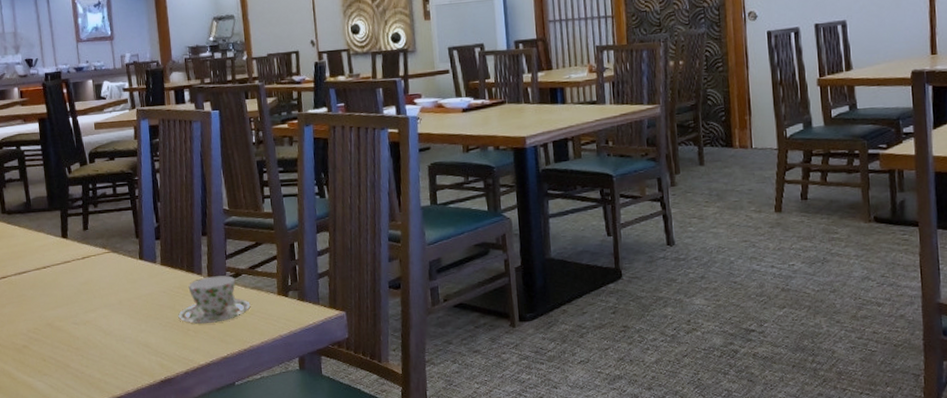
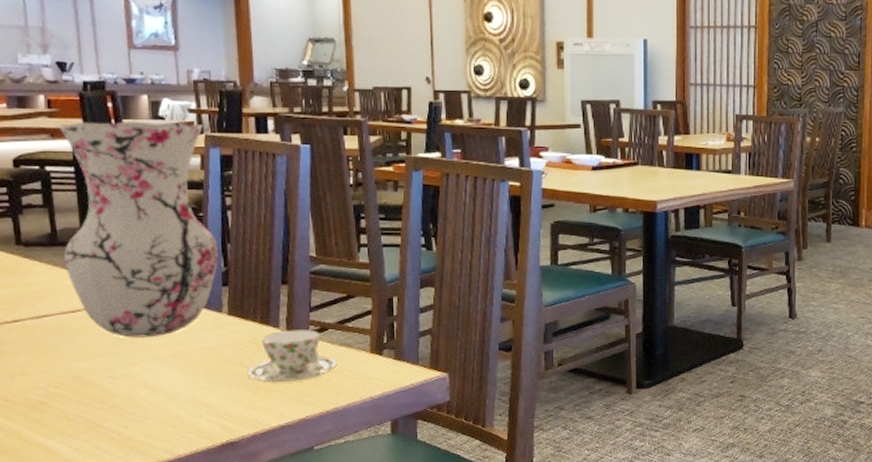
vase: none [29,100,152,288] -> present [58,121,219,338]

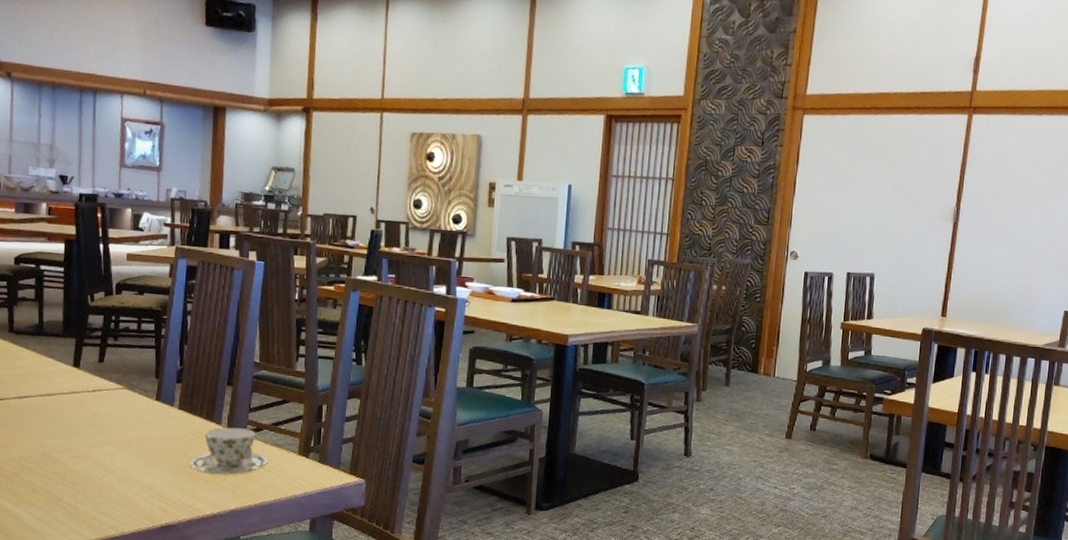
vase: present [58,121,219,338] -> none [47,228,177,424]

